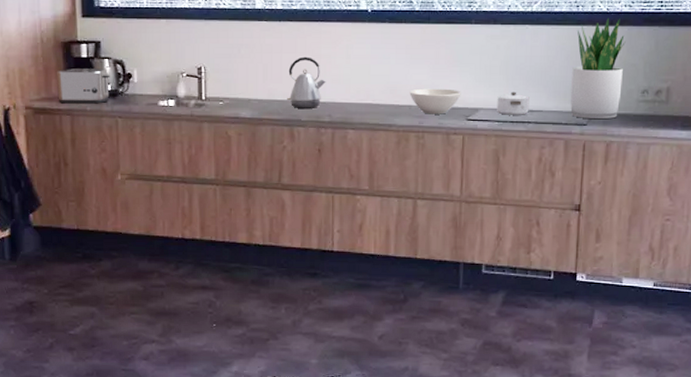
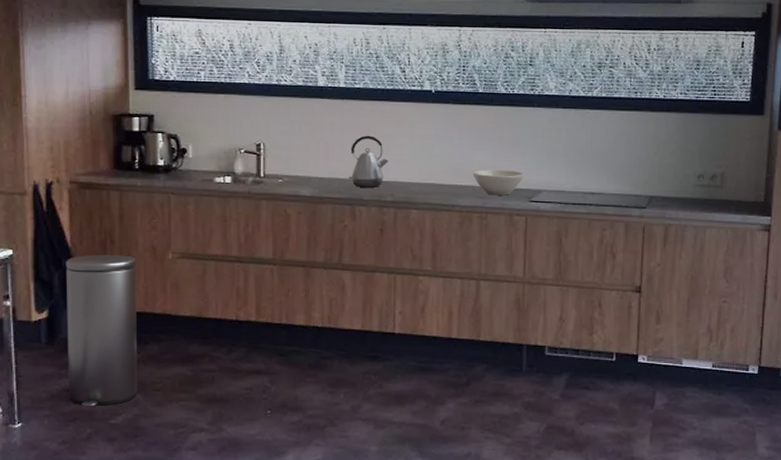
pedal bin: none [24,176,93,319] -> present [66,254,138,407]
toaster: present [56,68,110,105] -> none [105,142,164,180]
cooking pot: present [497,91,530,115] -> none [559,174,591,197]
planter: present [570,17,626,120] -> none [630,104,682,203]

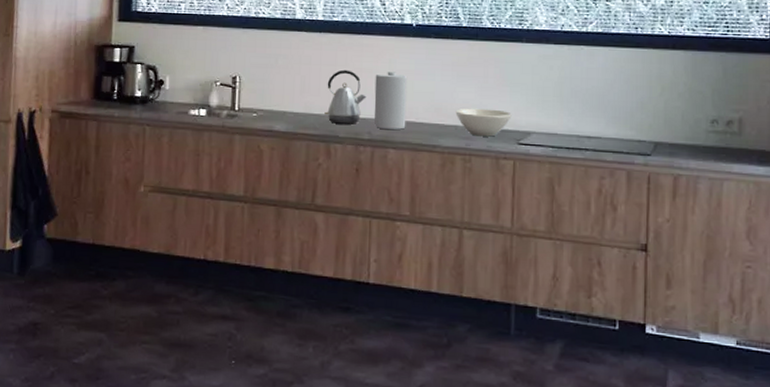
pedal bin: present [66,254,138,407] -> none [35,184,109,344]
paper towel holder: none [396,136,428,192] -> present [374,71,408,130]

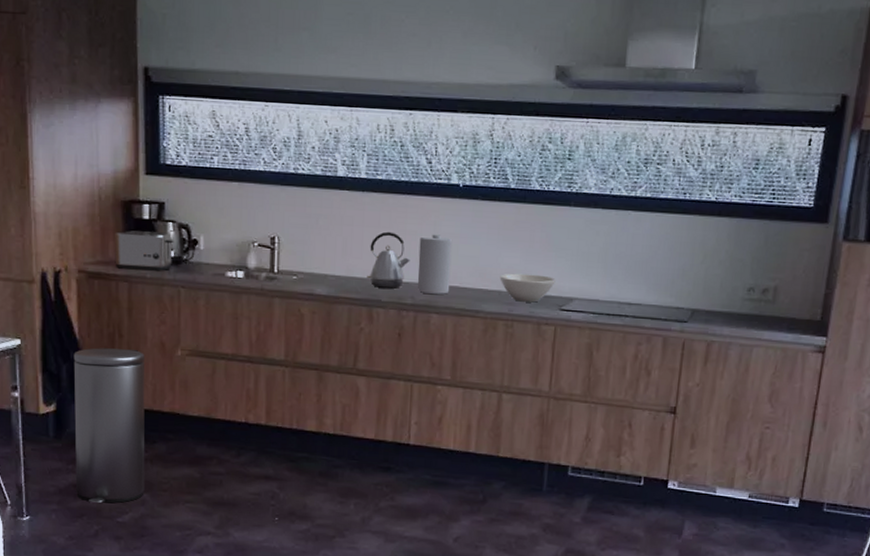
pedal bin: none [35,184,109,344] -> present [73,348,145,504]
toaster: none [85,72,142,110] -> present [114,230,174,271]

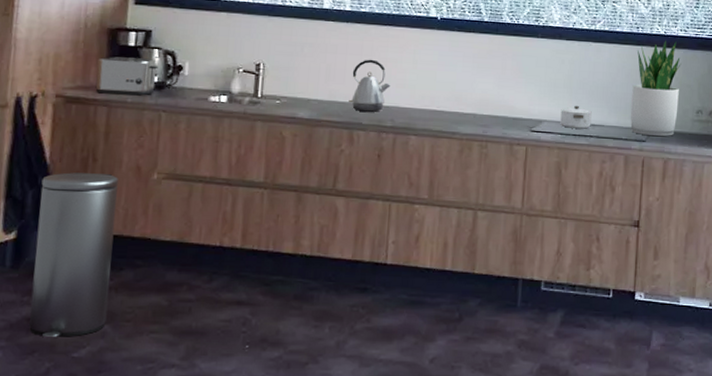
paper towel holder: present [417,234,453,295] -> none [397,62,431,118]
bowl: present [499,273,556,303] -> none [474,97,526,125]
cooking pot: none [592,282,628,308] -> present [560,105,592,129]
planter: none [671,207,734,317] -> present [630,40,681,137]

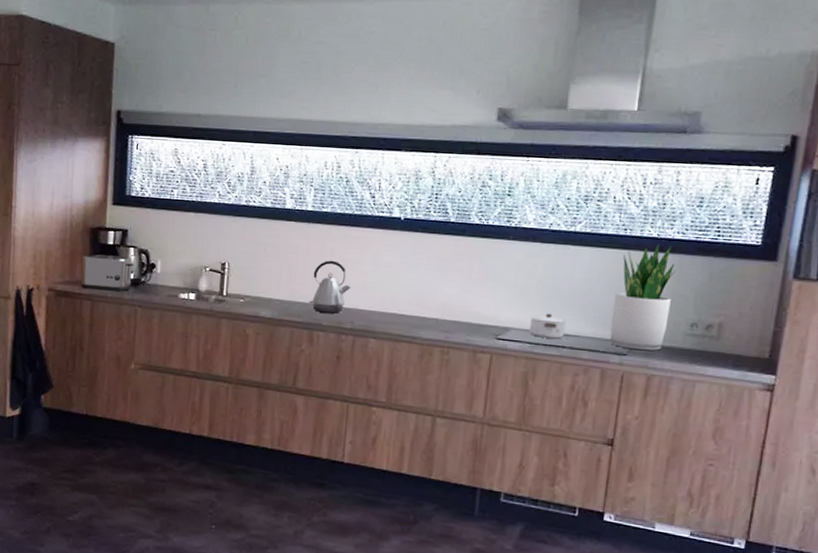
pedal bin: present [29,172,118,338] -> none [33,359,102,503]

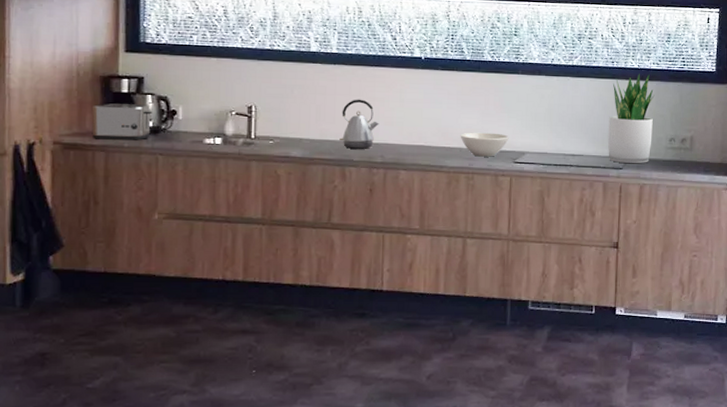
bowl: none [437,302,493,331] -> present [460,132,509,157]
cooking pot: present [529,313,566,339] -> none [542,137,571,159]

